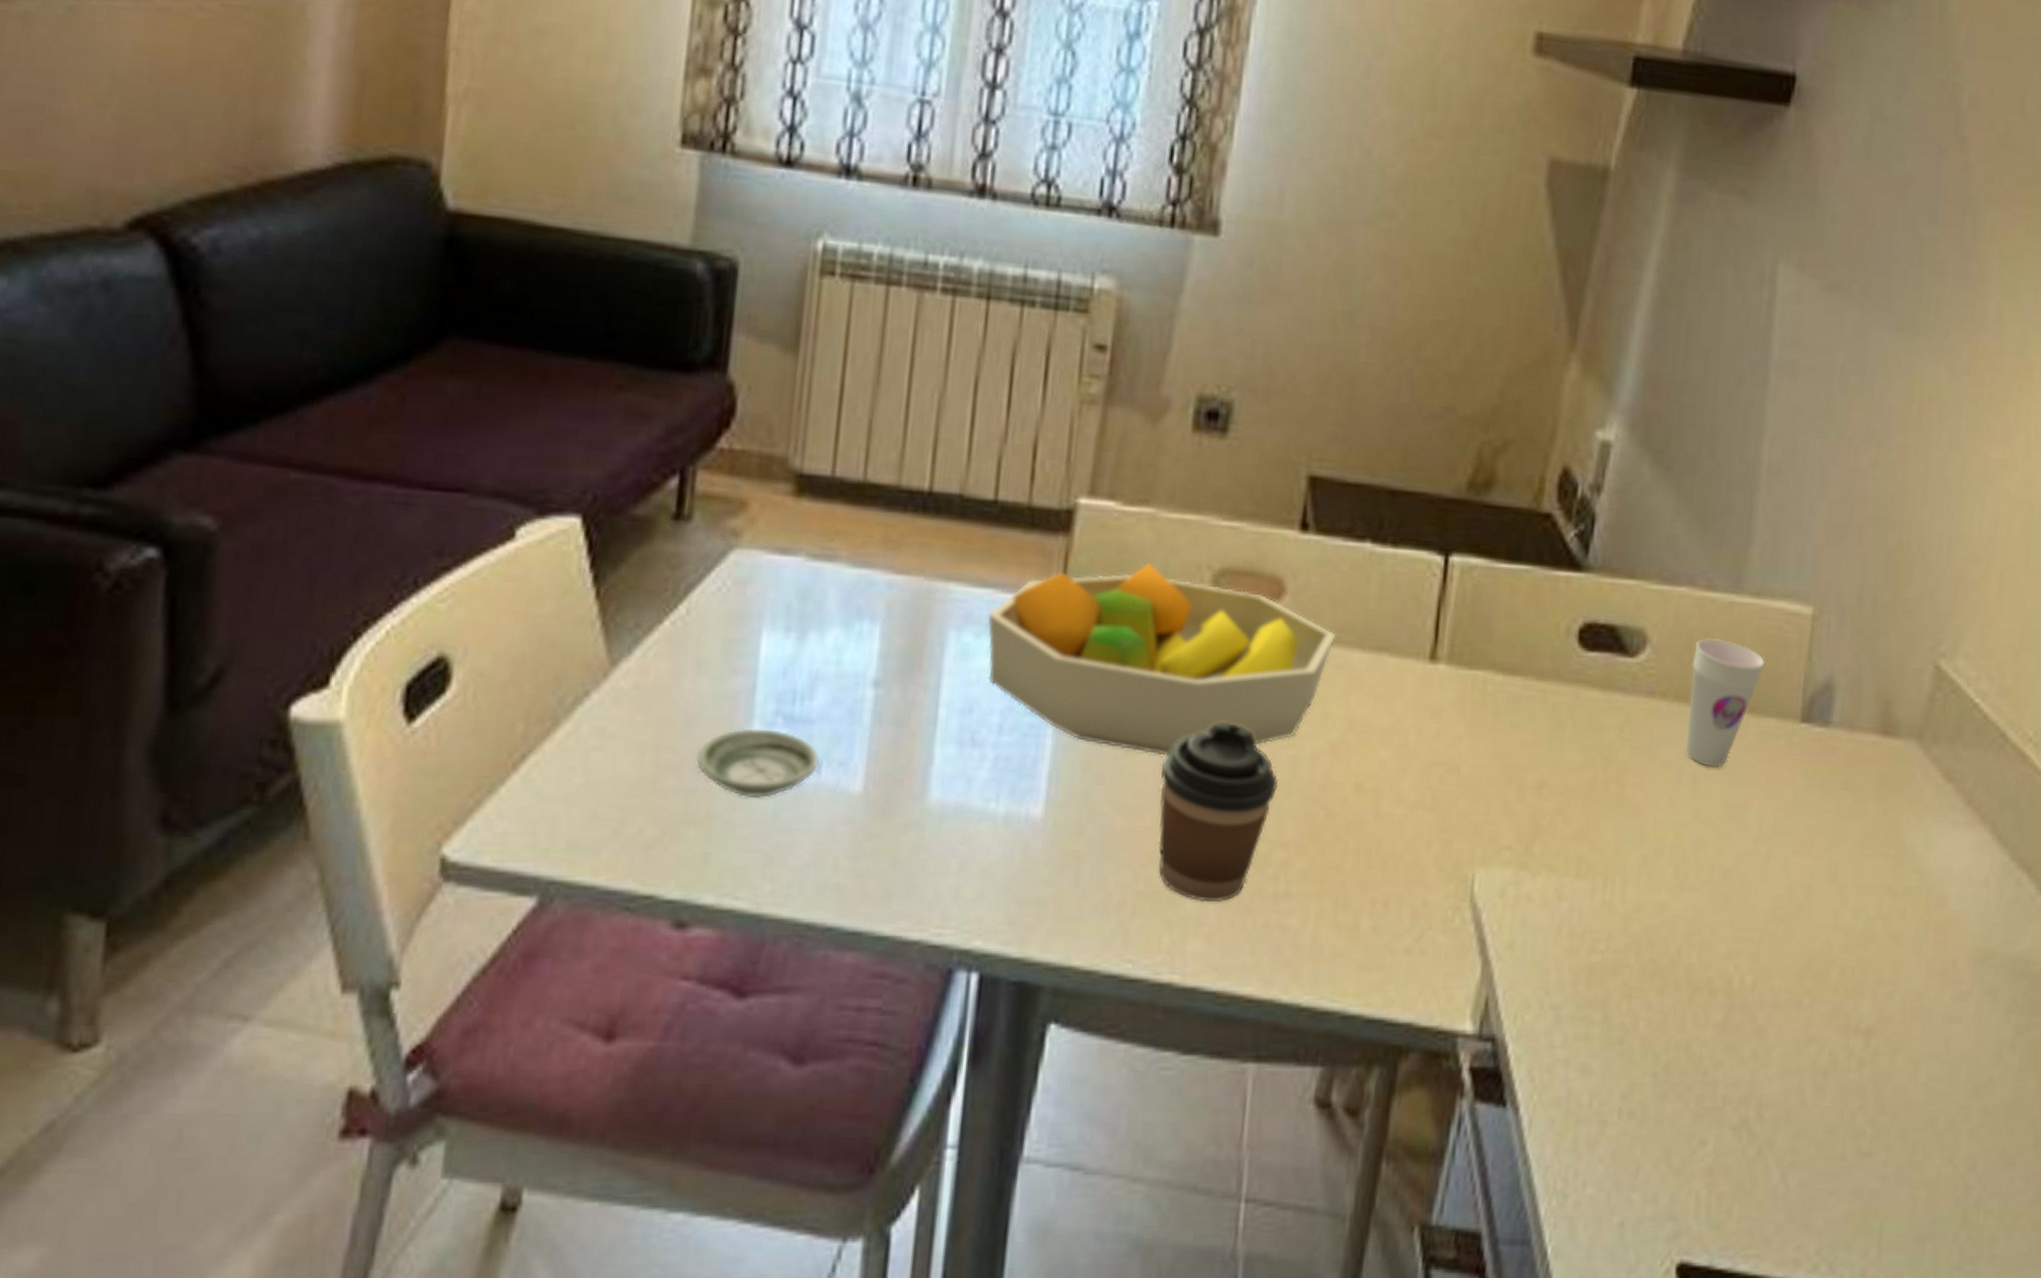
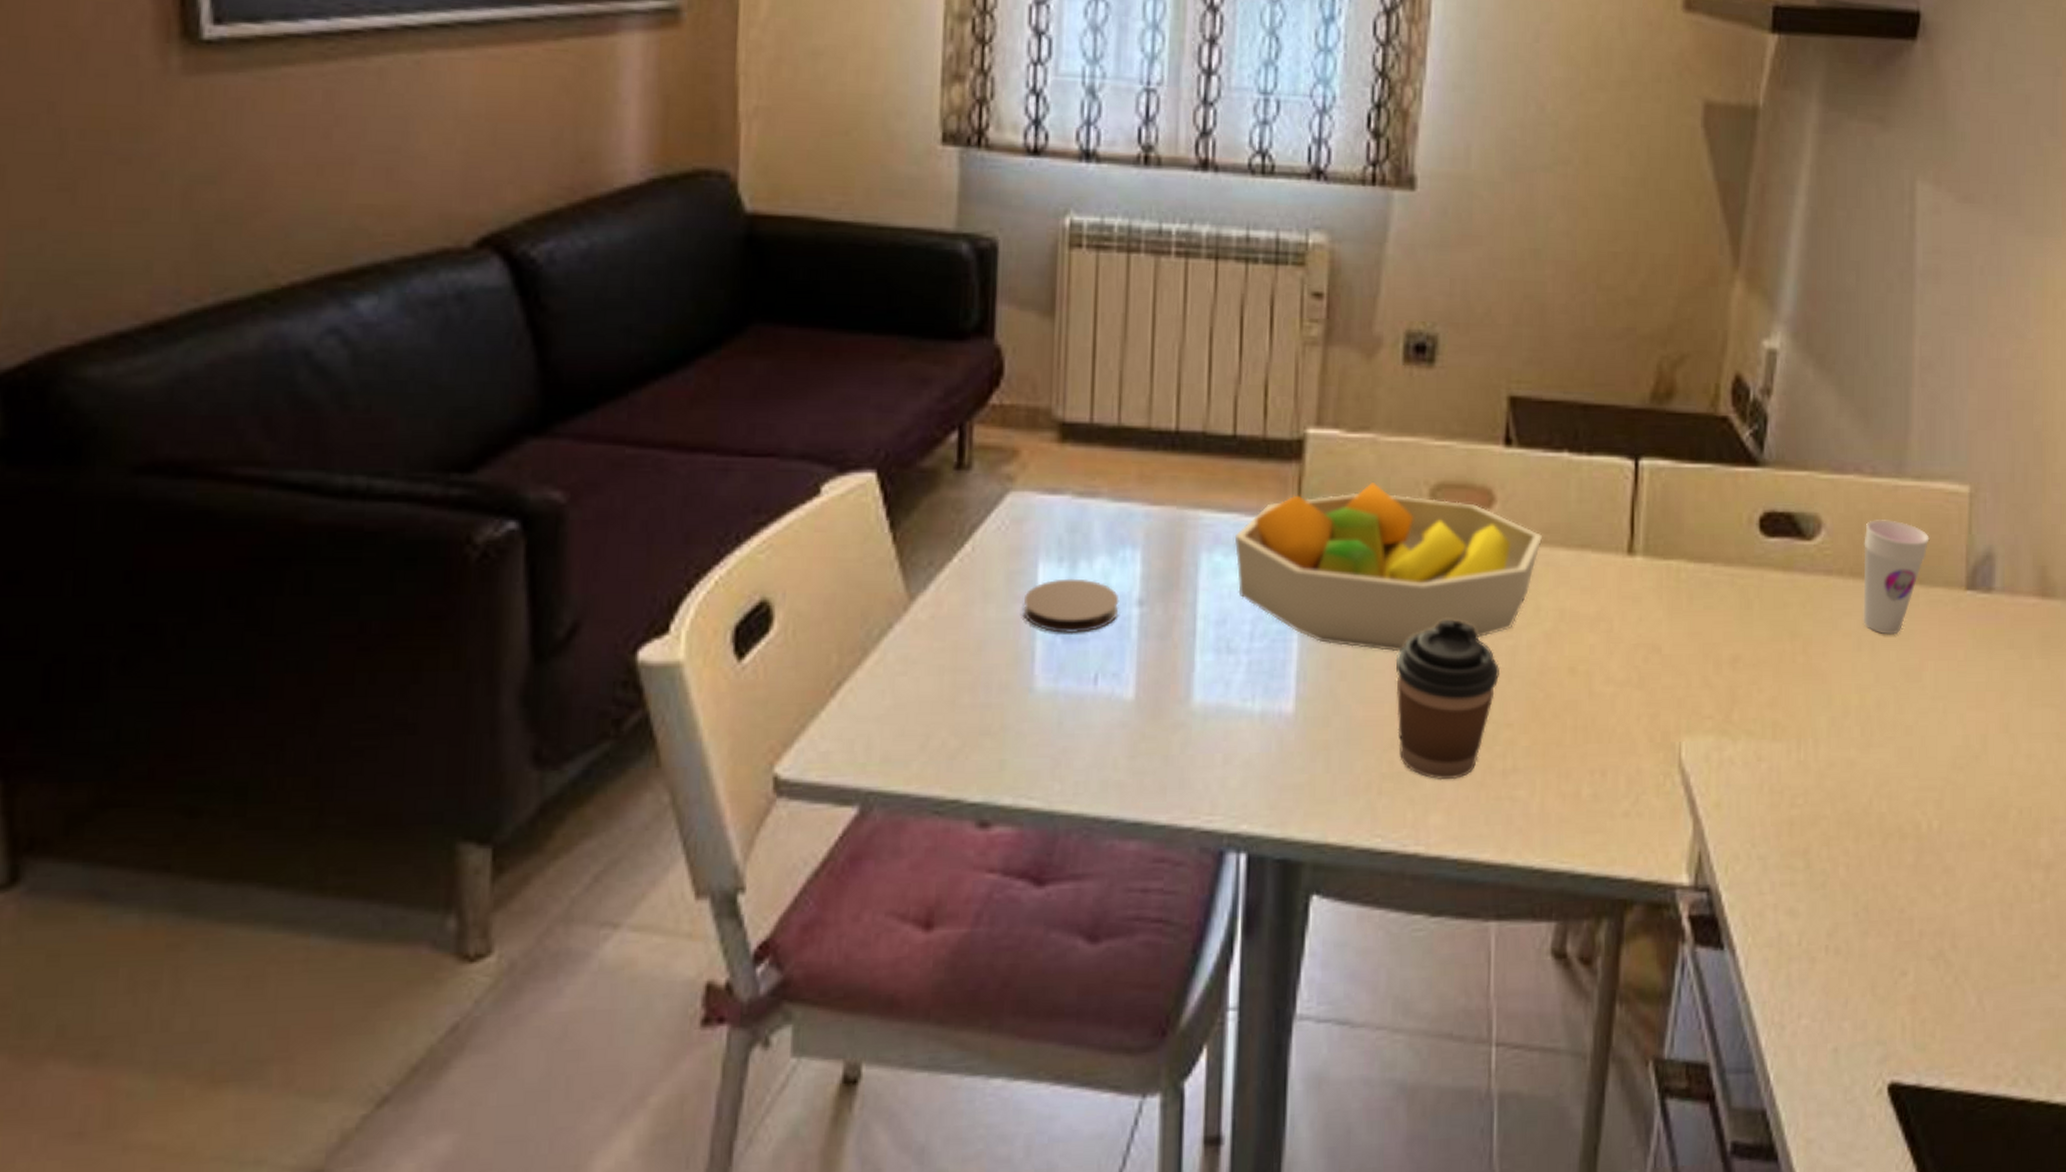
saucer: present [696,728,819,798] -> none [988,648,1095,709]
coaster: none [741,651,852,715] -> present [1024,578,1119,634]

